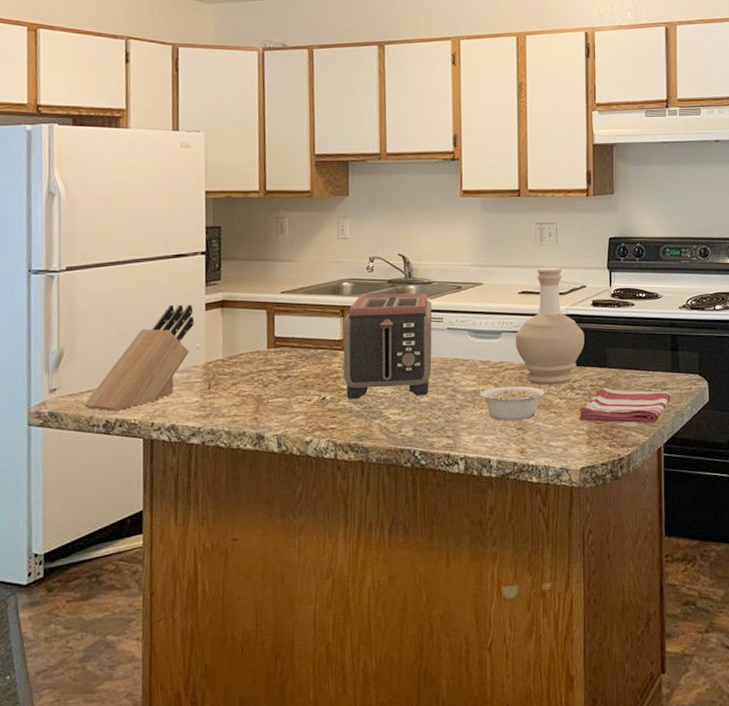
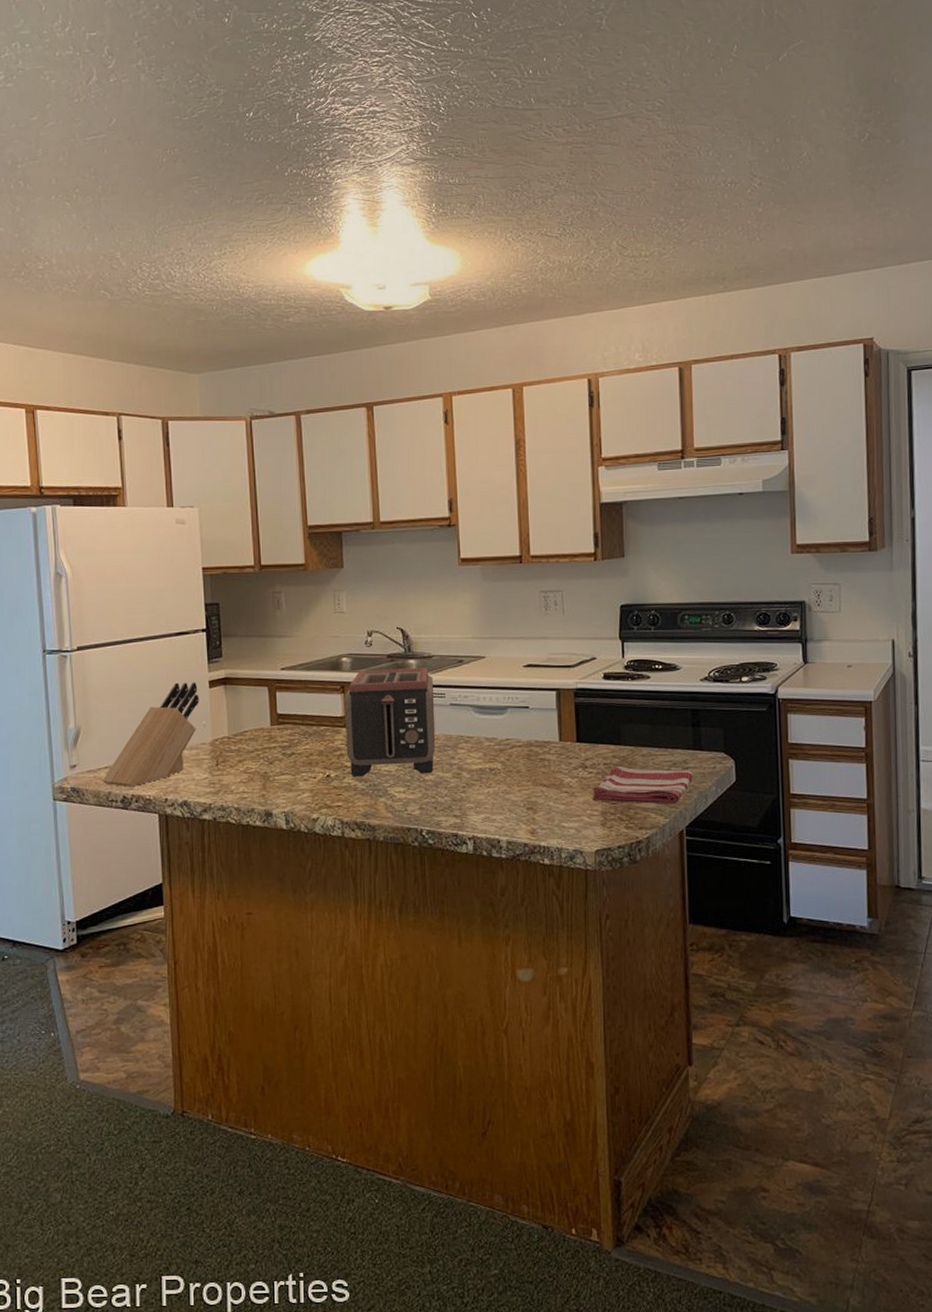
legume: present [480,386,545,420] -> none [486,764,555,800]
bottle: present [516,267,584,385] -> none [522,638,596,763]

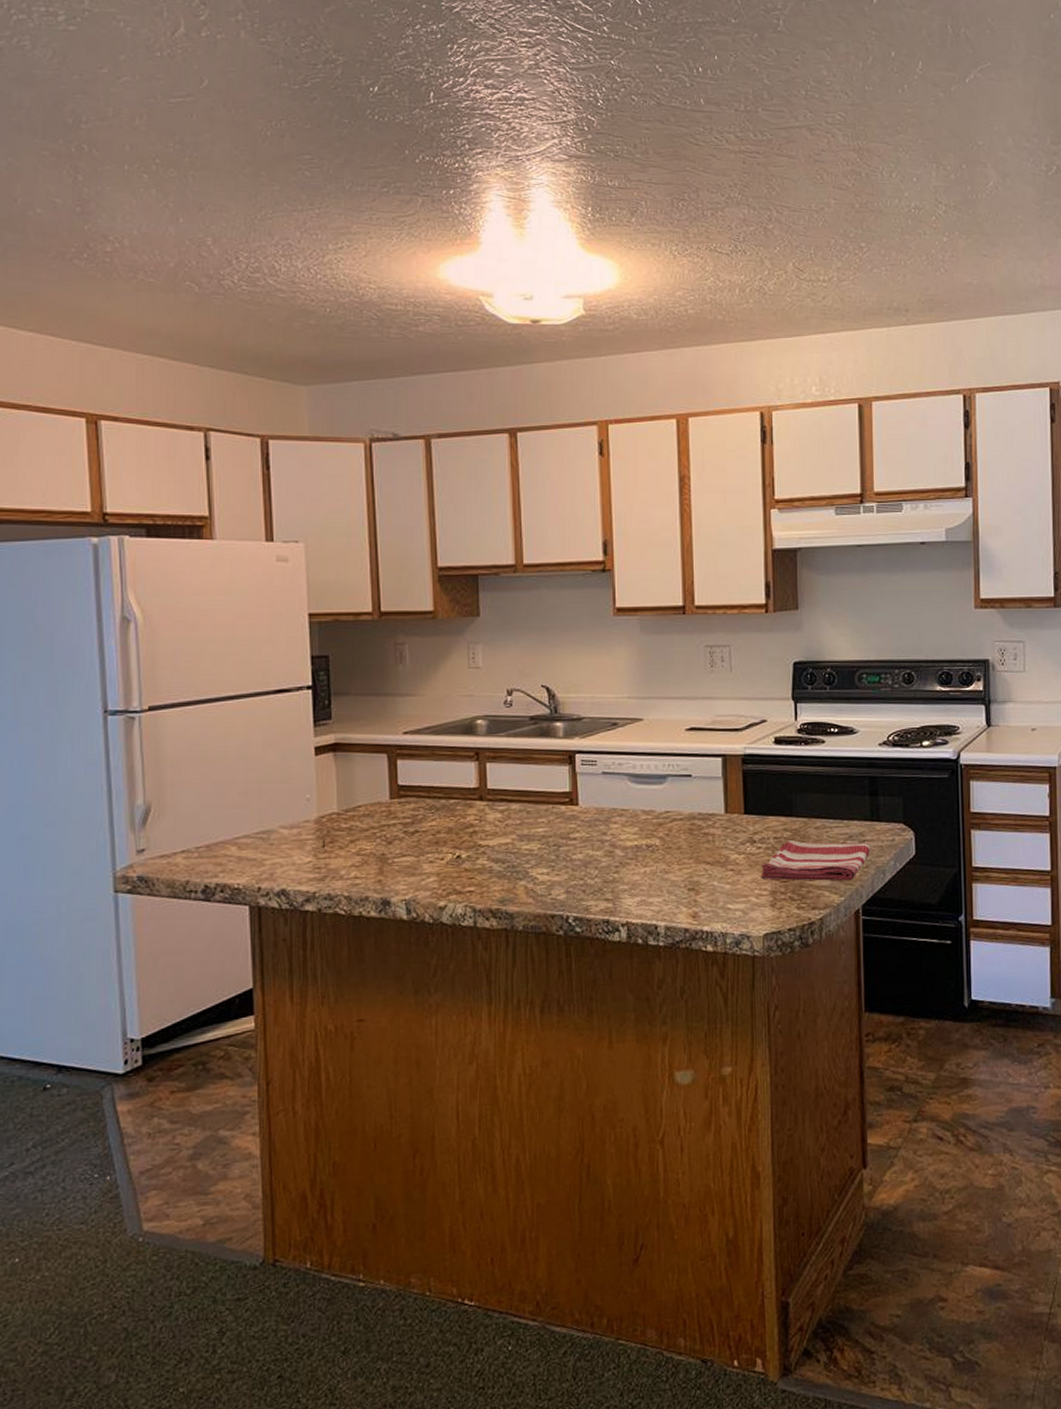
knife block: present [102,682,199,787] -> none [177,748,303,875]
toaster: present [344,668,436,777] -> none [478,731,585,858]

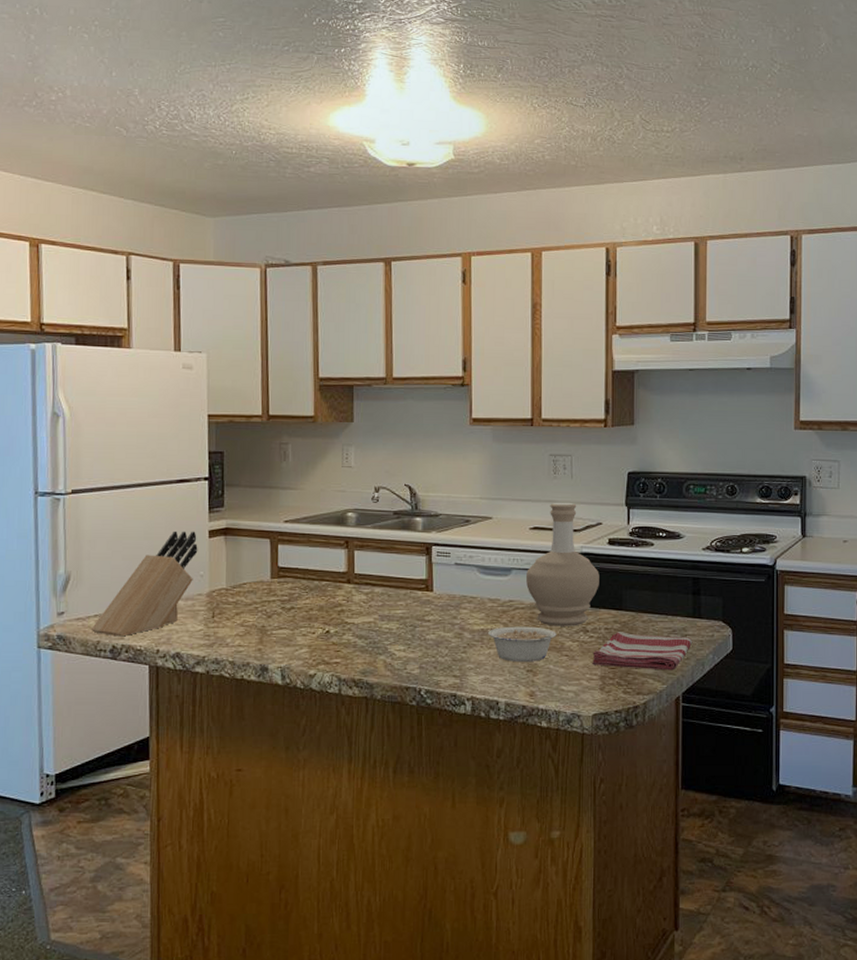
knife block: none [177,748,303,875] -> present [90,531,198,637]
legume: none [643,839,720,880] -> present [488,626,557,661]
bottle: none [684,698,766,838] -> present [526,502,599,626]

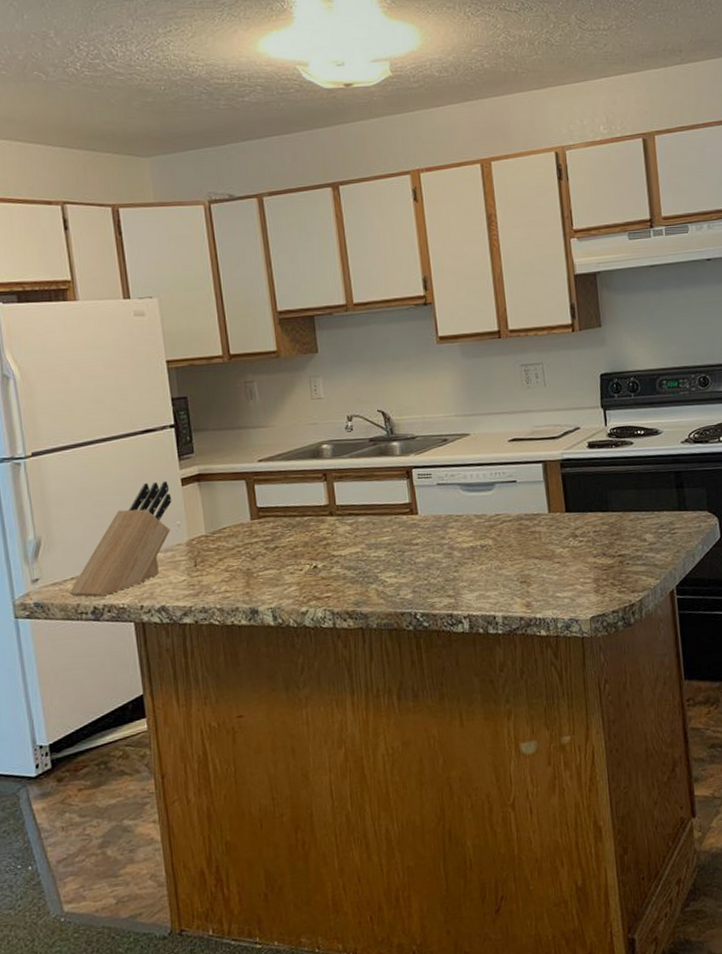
legume: present [488,626,557,661] -> none [478,537,547,575]
bottle: present [526,502,599,626] -> none [510,410,584,536]
dish towel: present [592,632,693,671] -> none [583,530,681,569]

